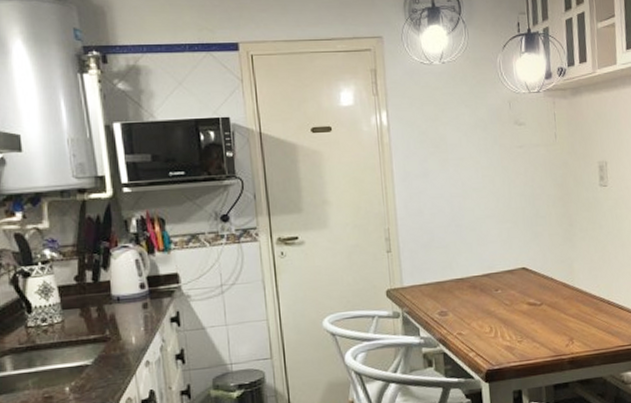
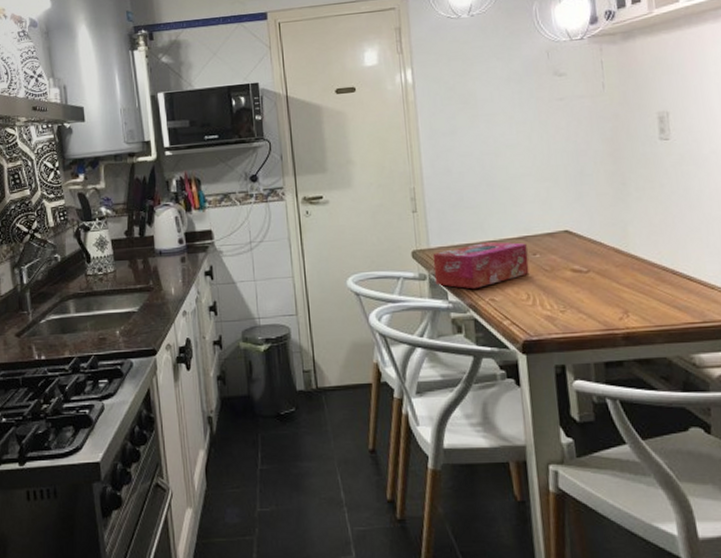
tissue box: none [406,279,492,325] -> present [432,242,530,290]

